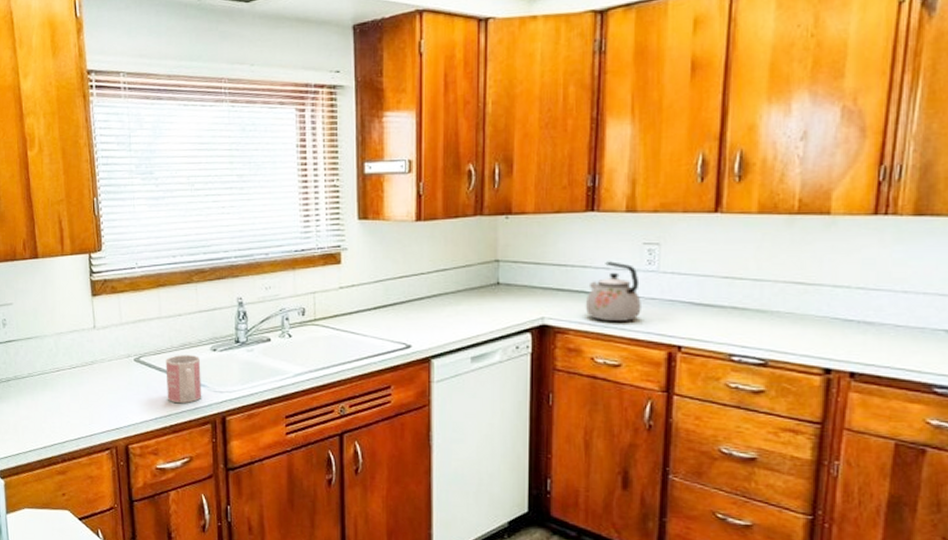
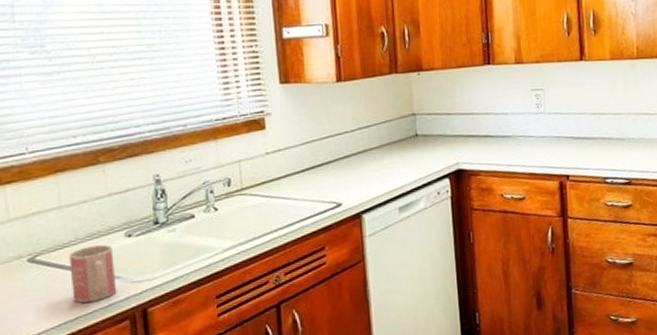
kettle: present [585,261,641,322] -> none [491,107,536,160]

